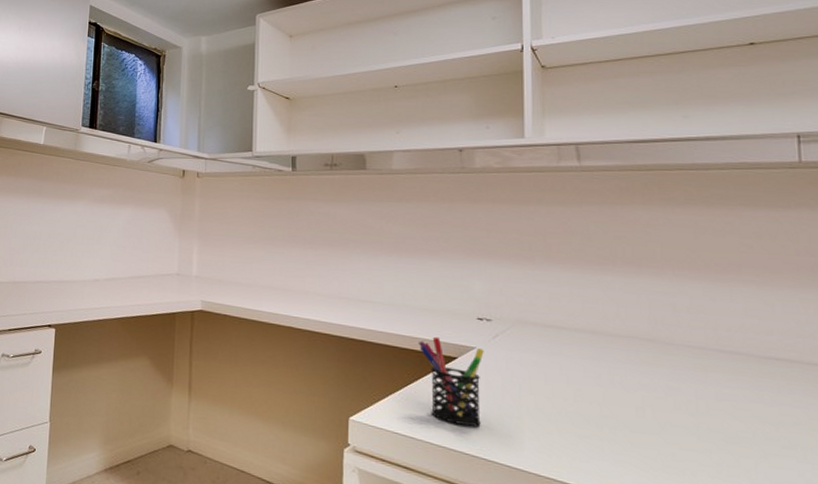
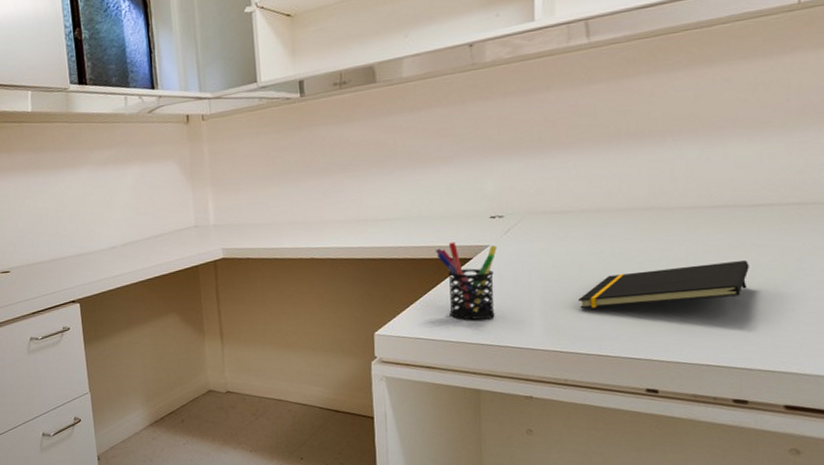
notepad: none [574,404,771,457] -> present [578,259,749,309]

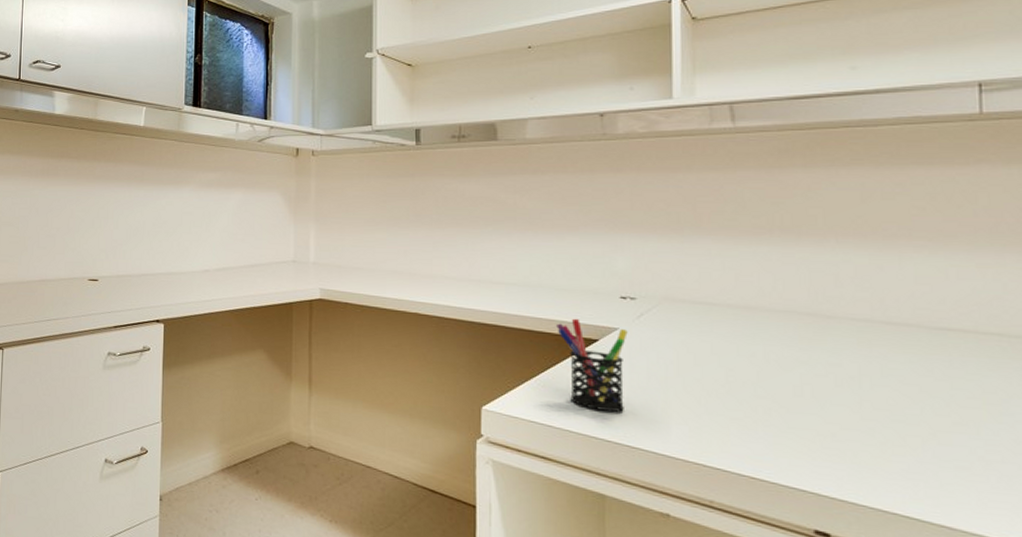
notepad: present [578,259,749,309] -> none [726,384,941,434]

